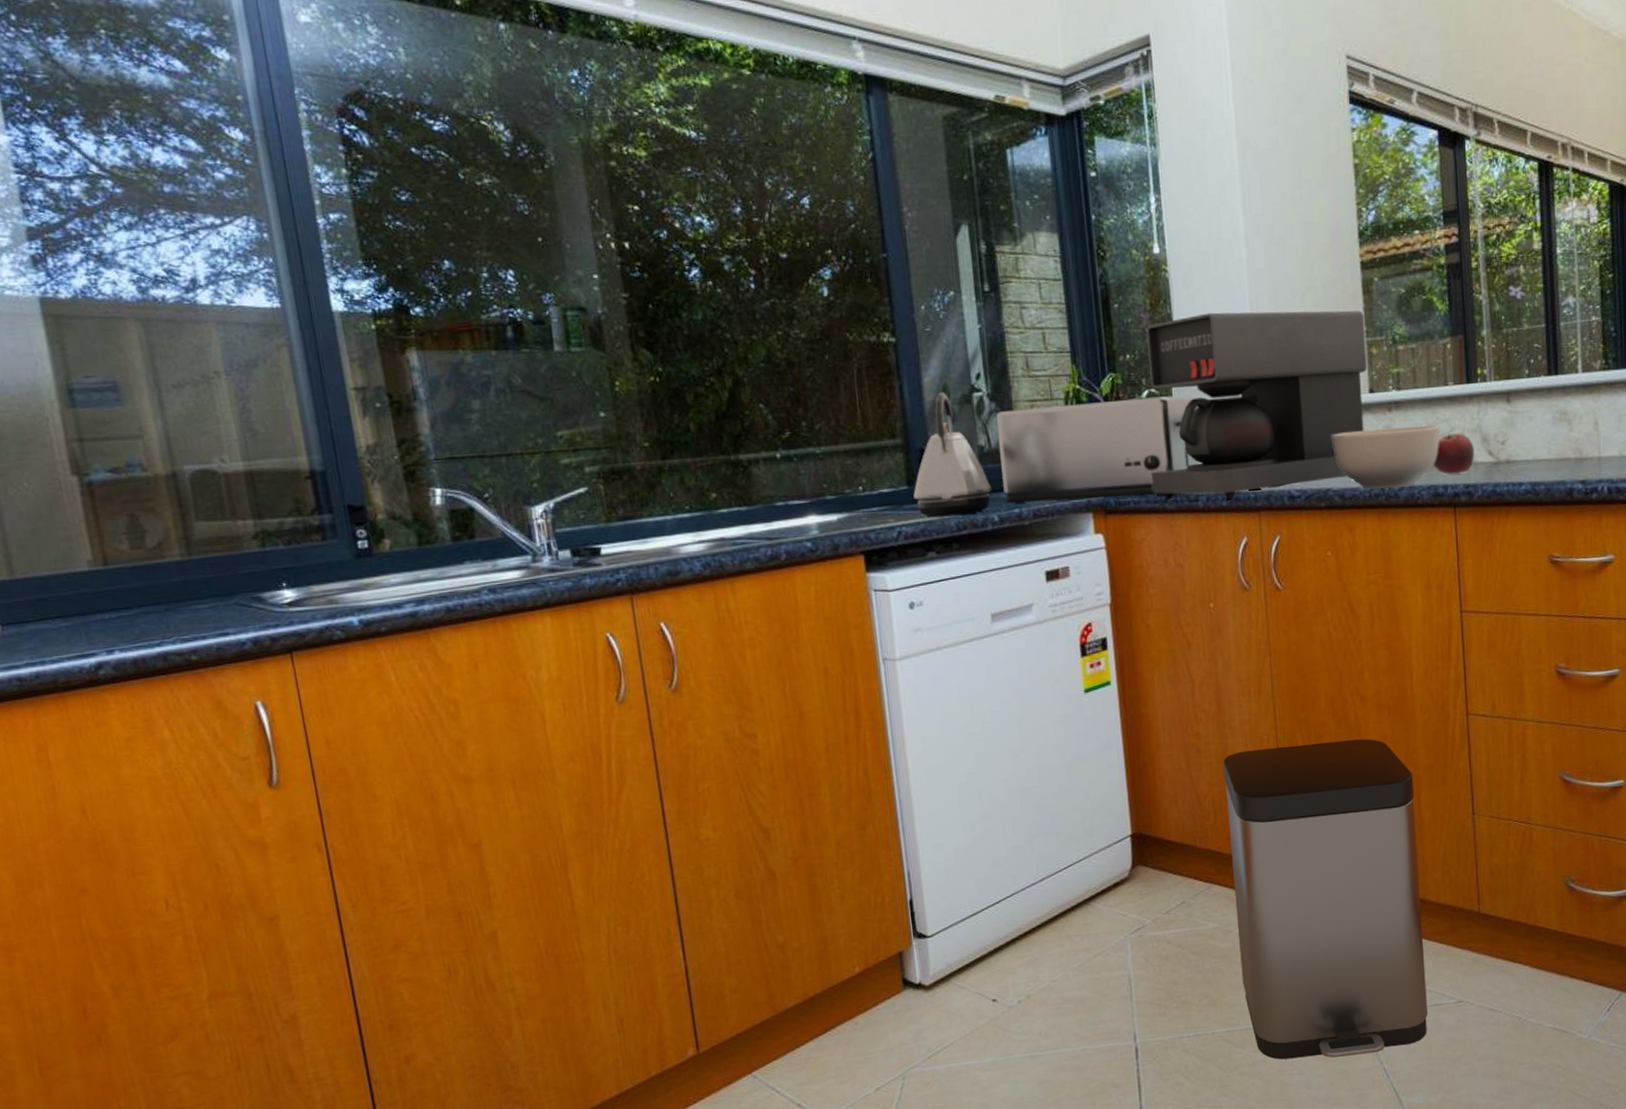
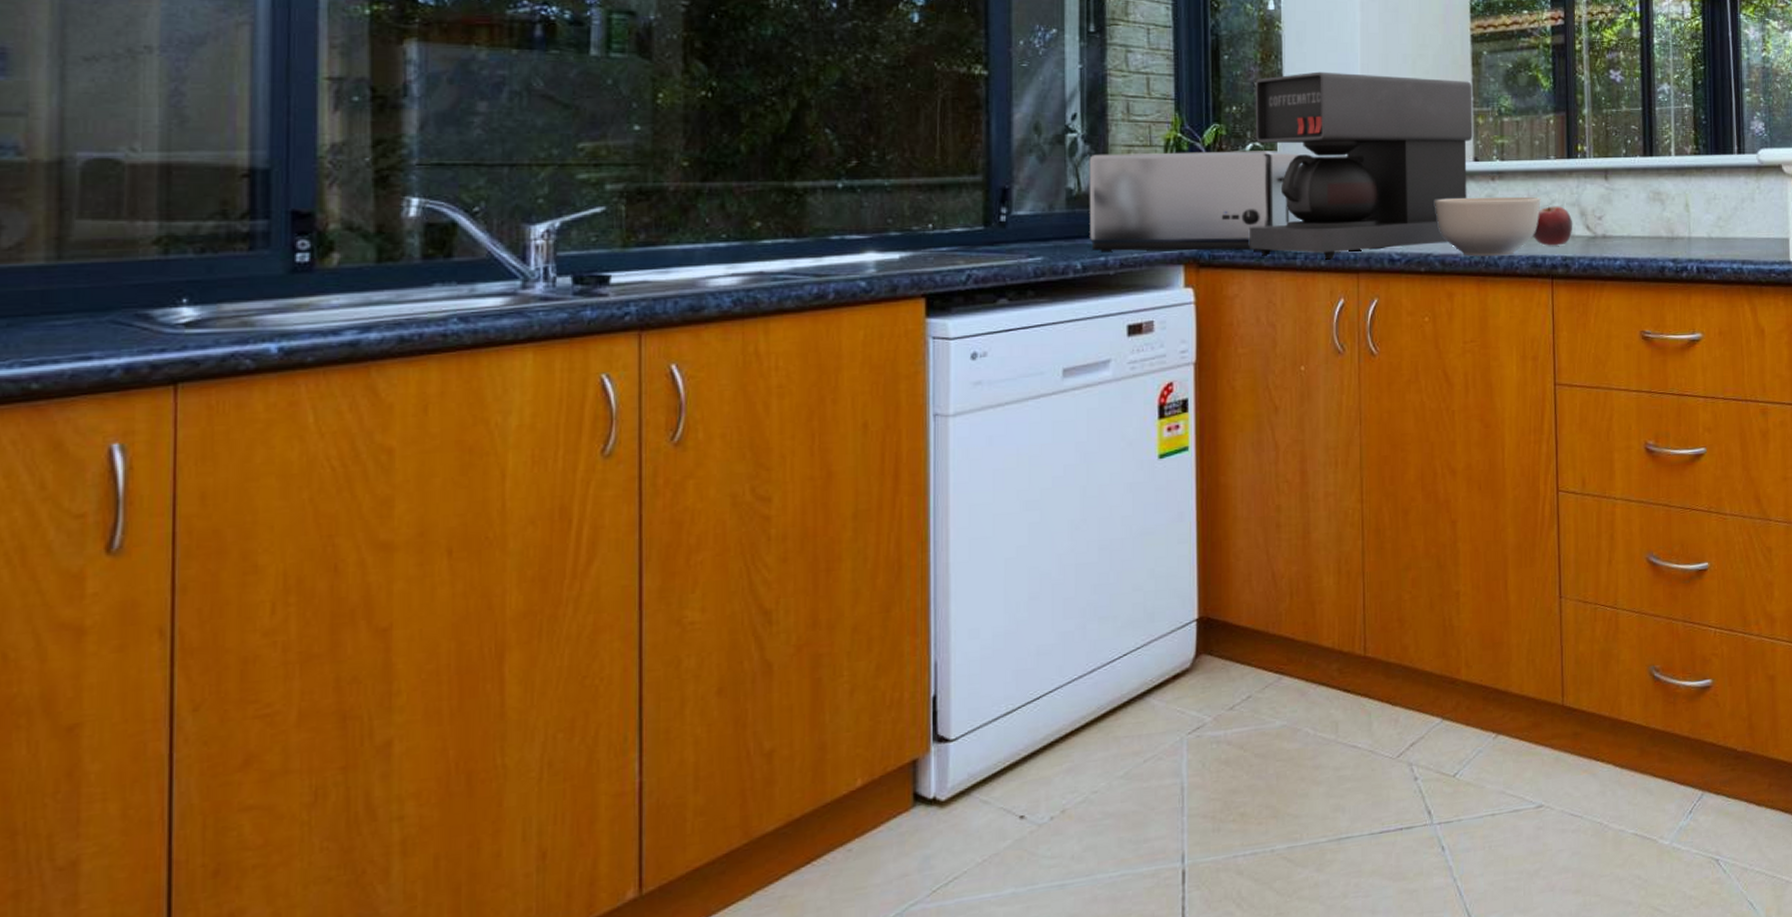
kettle: present [913,392,992,518] -> none [989,130,1077,262]
pedal bin: present [1223,738,1428,1060] -> none [1304,515,1506,880]

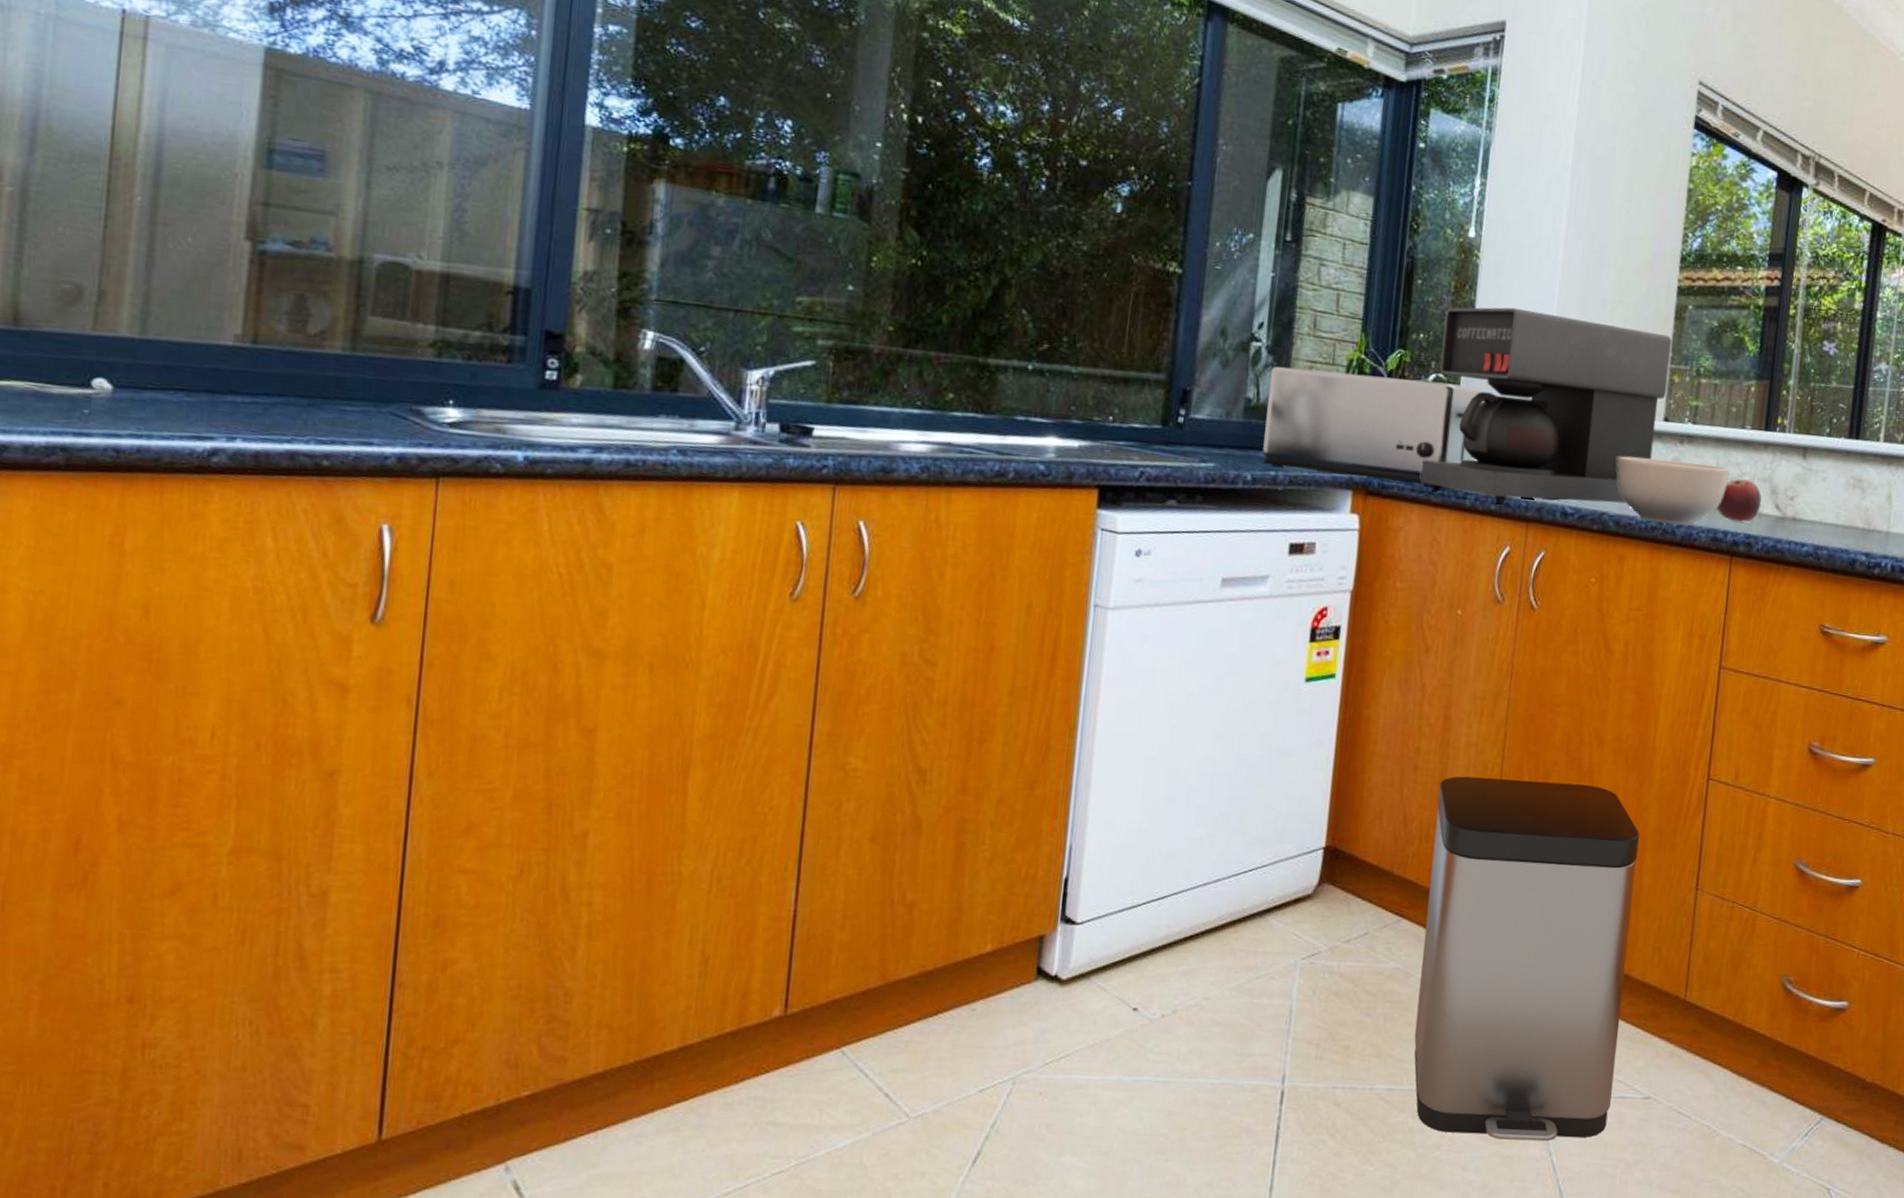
pedal bin: none [1304,515,1506,880] -> present [1414,776,1640,1142]

